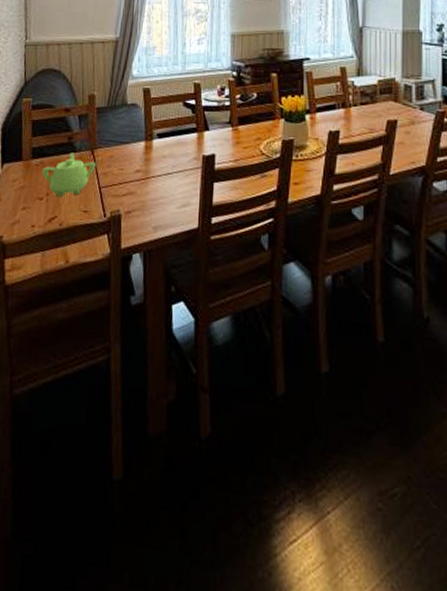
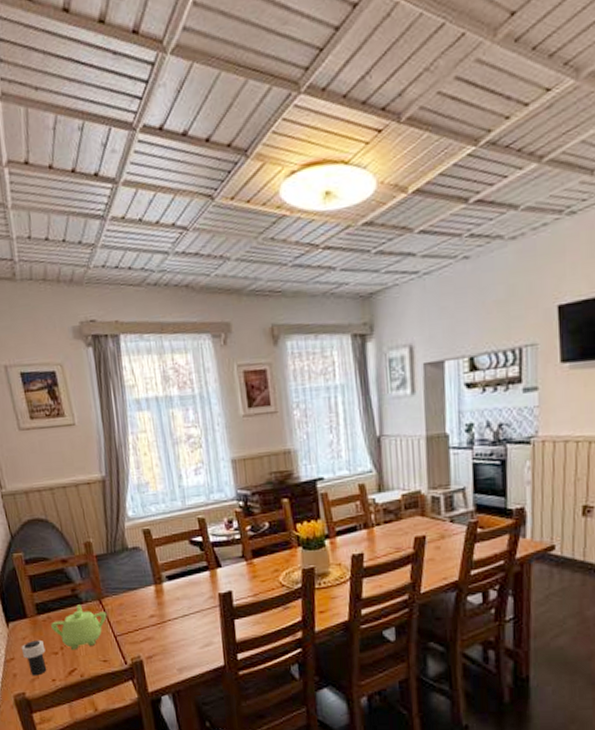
cup: none [9,183,32,220] -> present [21,639,47,676]

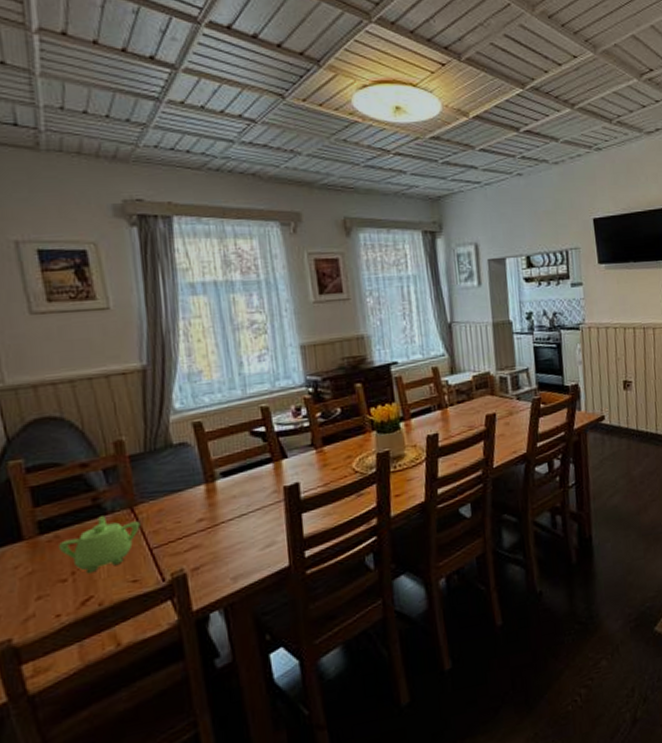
cup: present [21,639,47,676] -> none [10,566,49,615]

